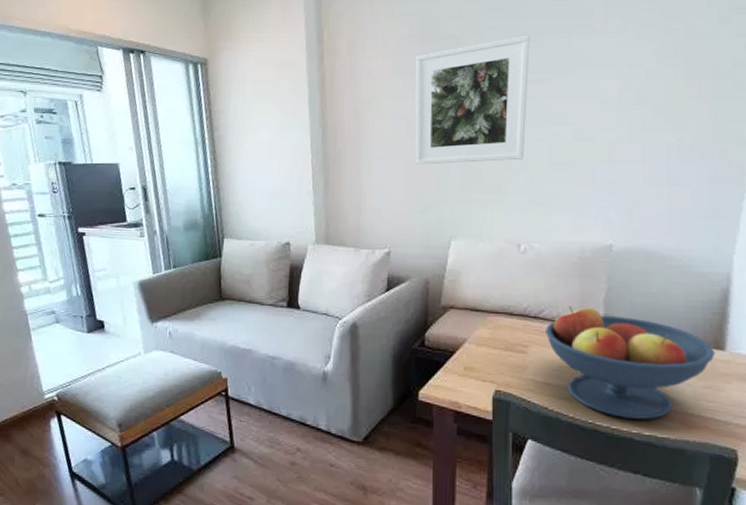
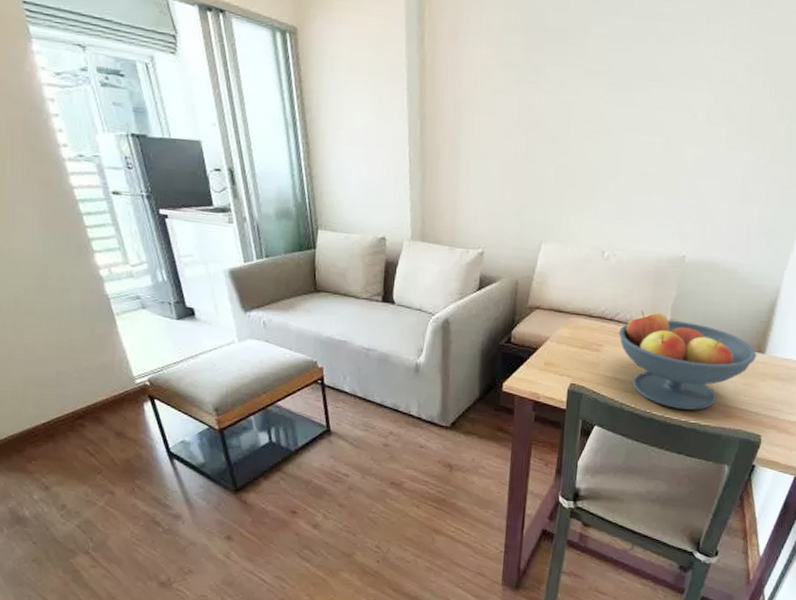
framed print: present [415,35,530,165] -> none [512,36,634,168]

